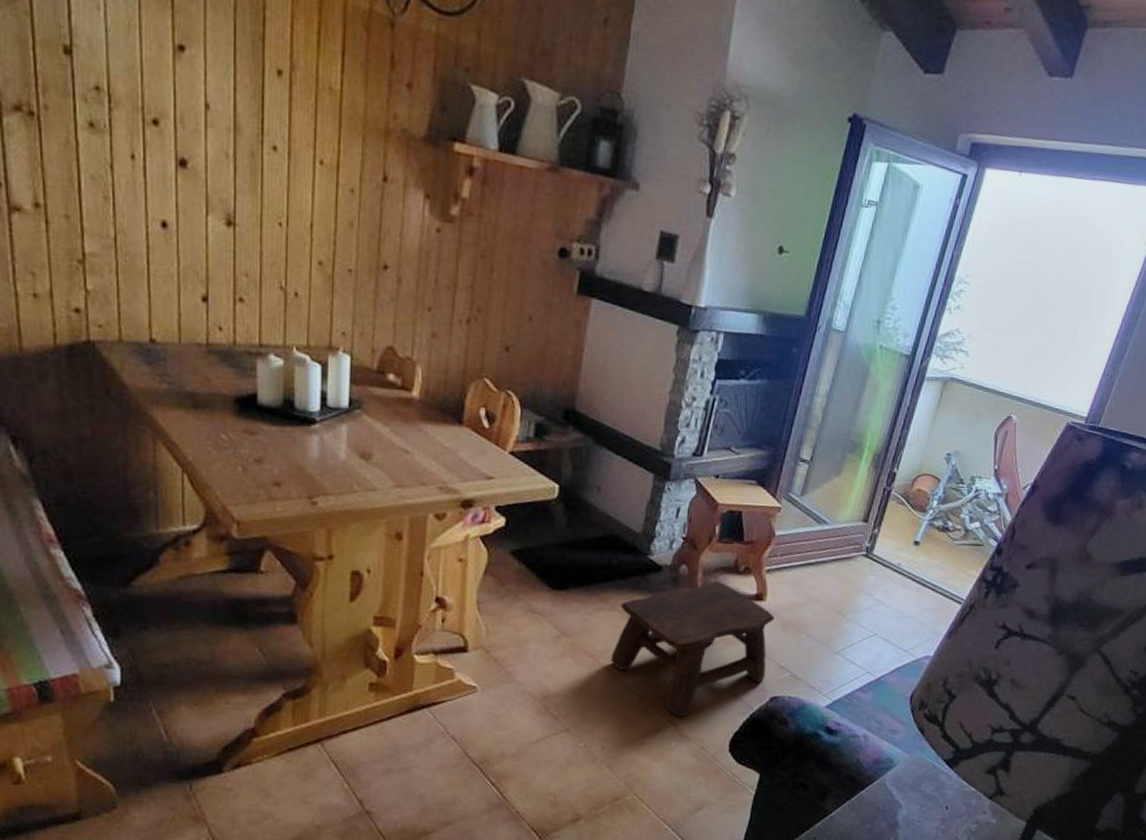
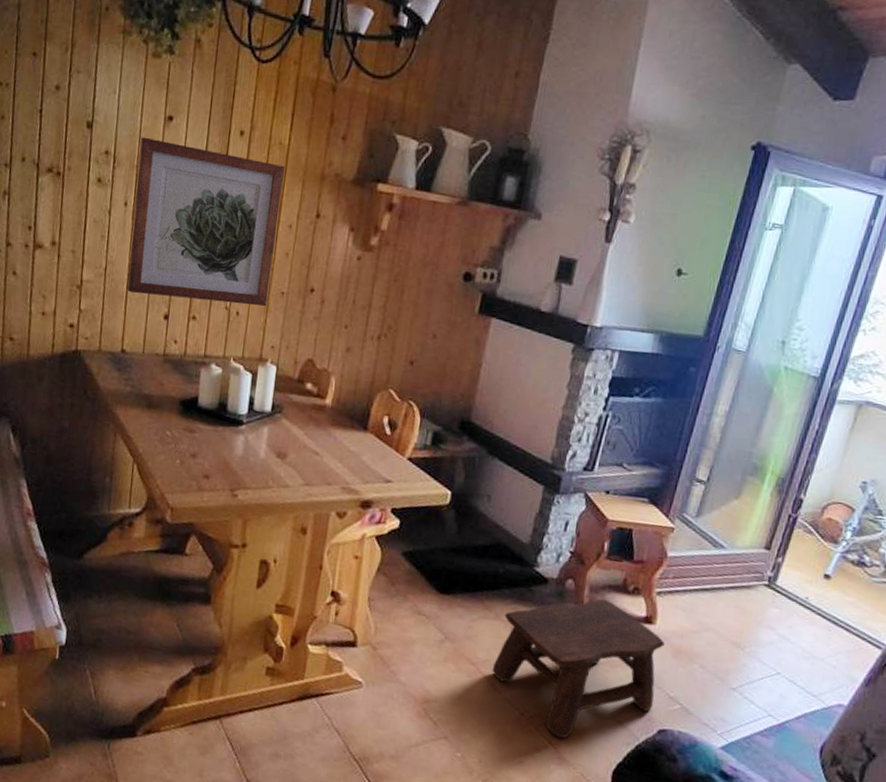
wall art: none [144,70,340,287] -> present [127,137,286,307]

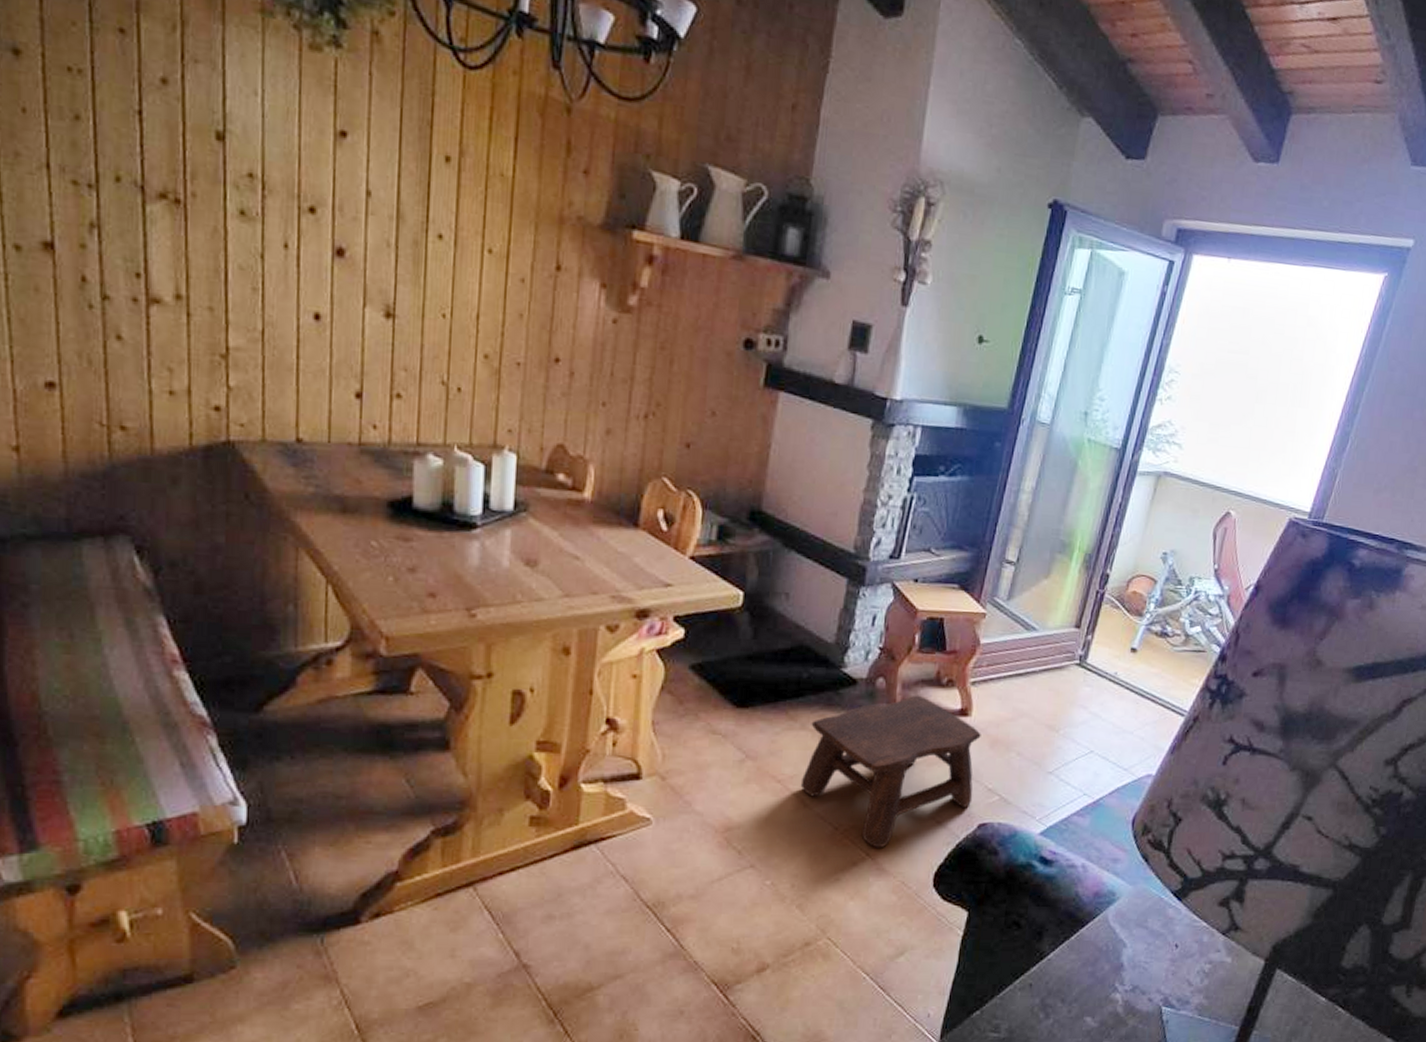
wall art: present [127,137,286,307] -> none [298,156,511,381]

